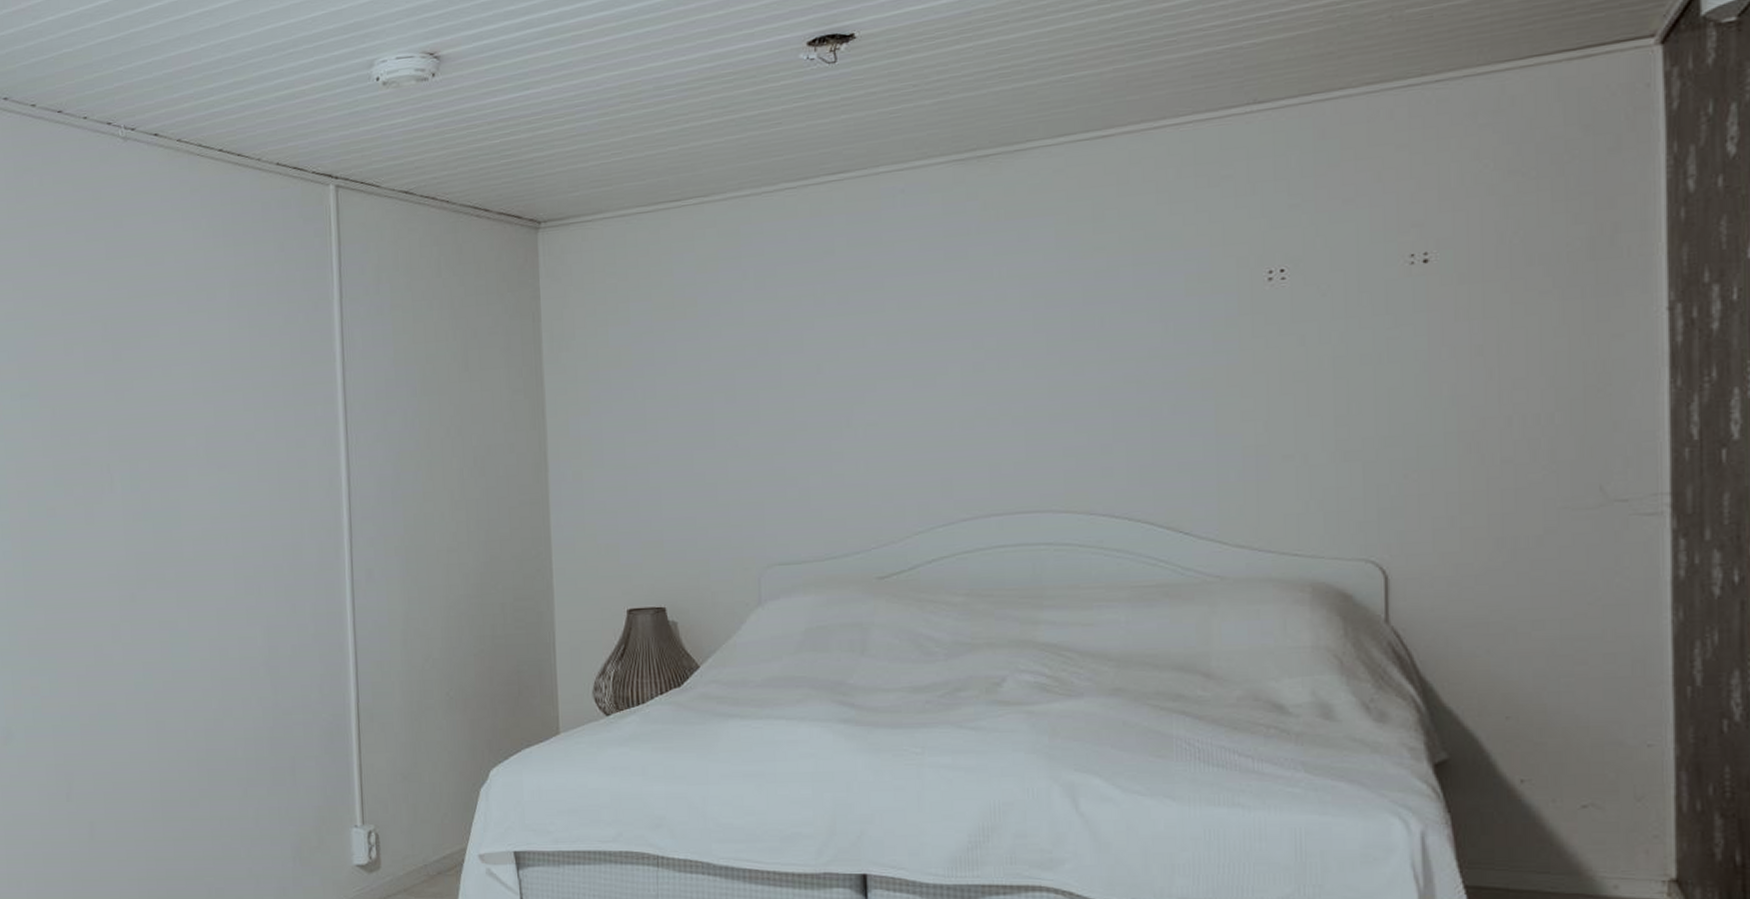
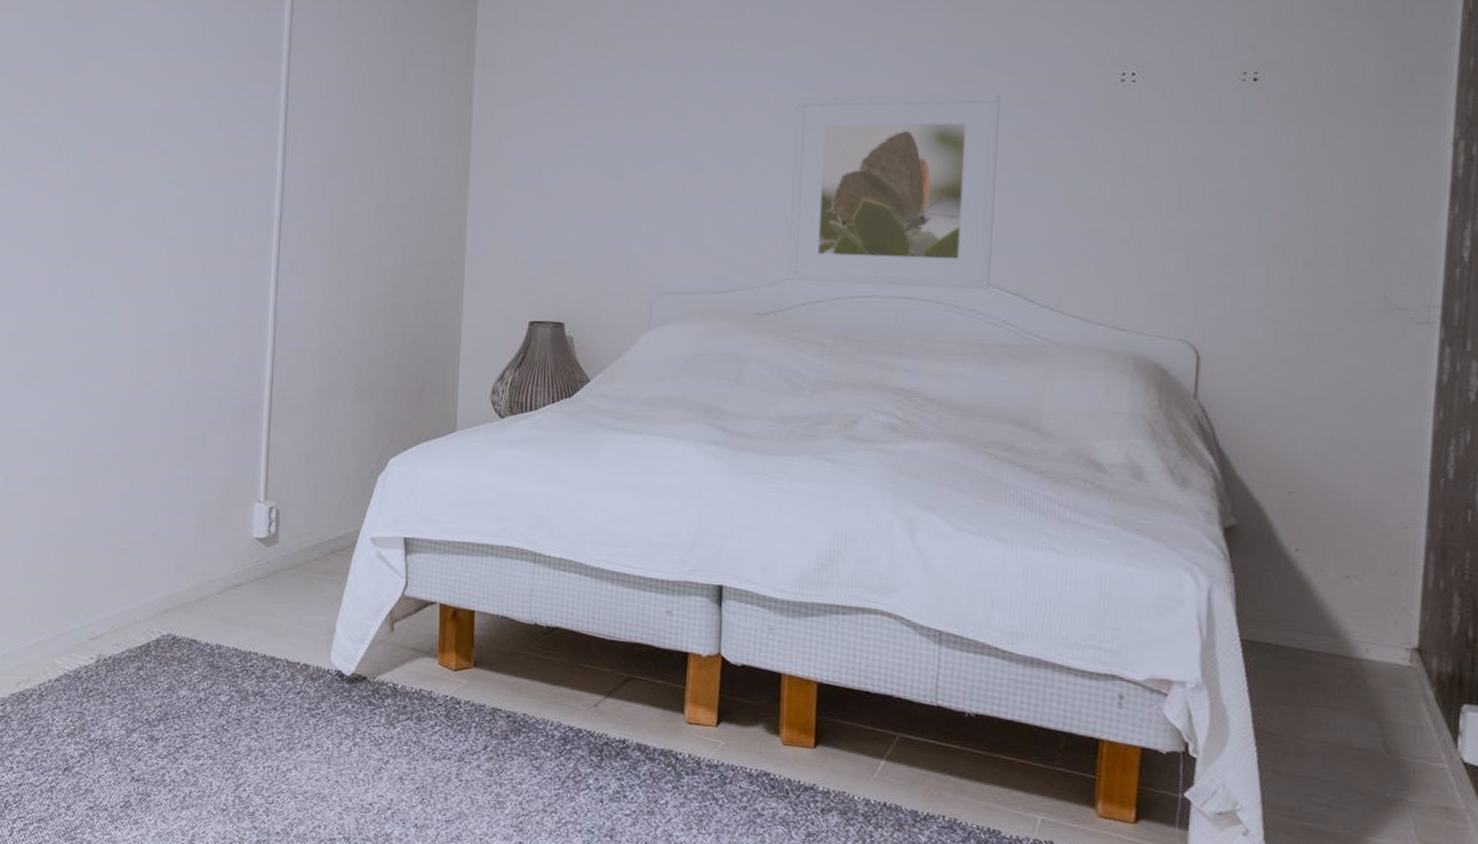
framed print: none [900,308,1138,537] -> present [788,93,1001,289]

